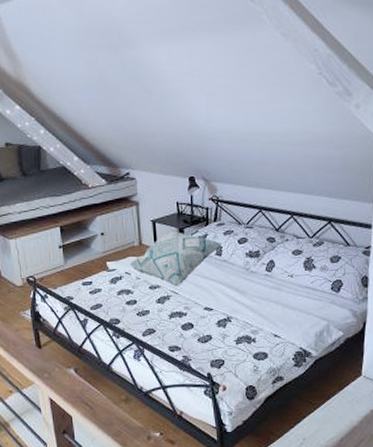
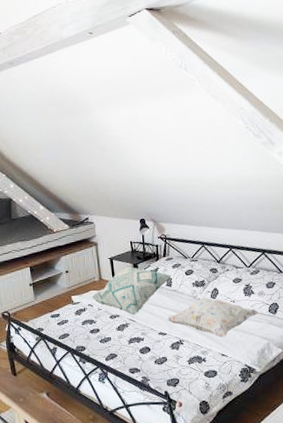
decorative pillow: none [214,270,320,316] -> present [167,297,259,338]

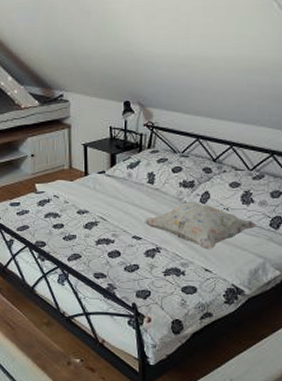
decorative pillow: present [92,266,172,315] -> none [58,156,155,213]

